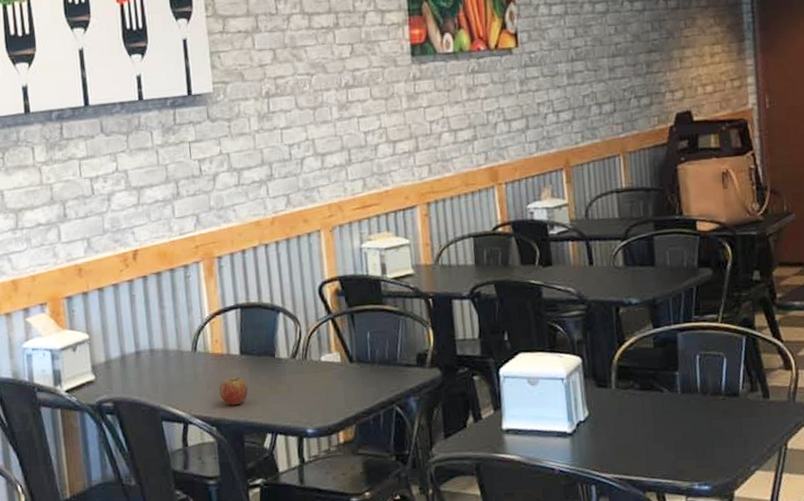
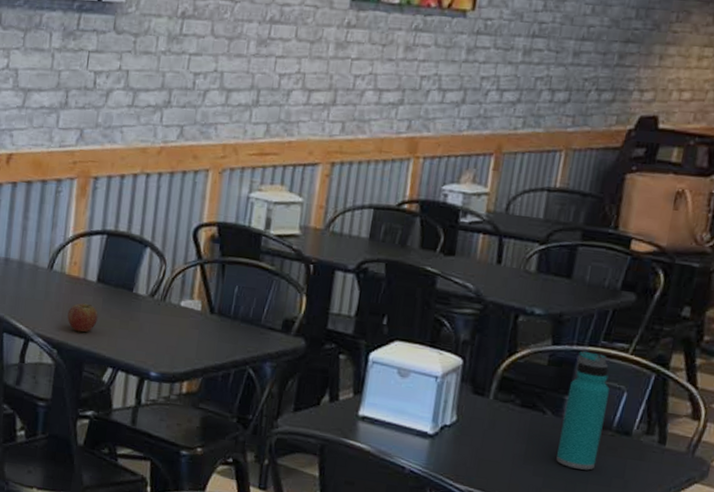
water bottle: none [677,328,716,437] -> present [556,350,610,470]

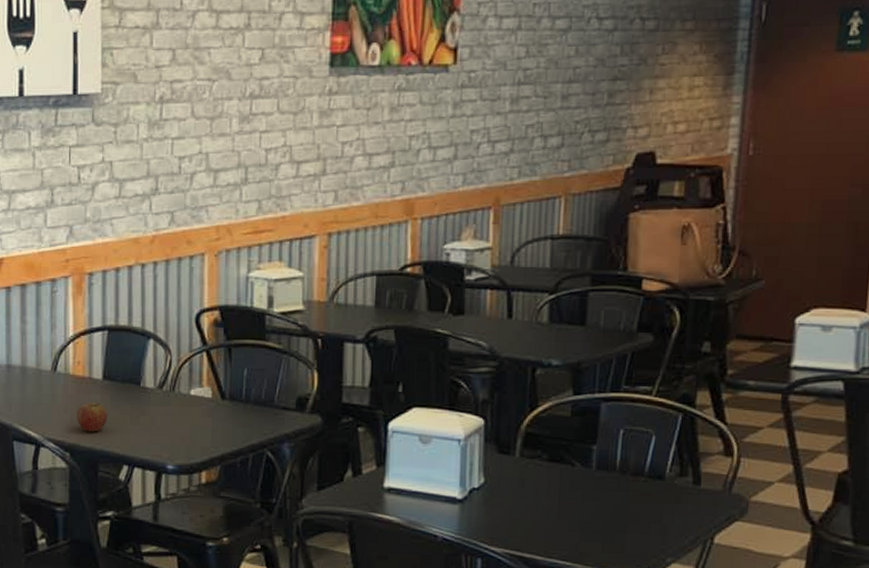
water bottle: present [556,350,610,470] -> none [591,398,637,519]

